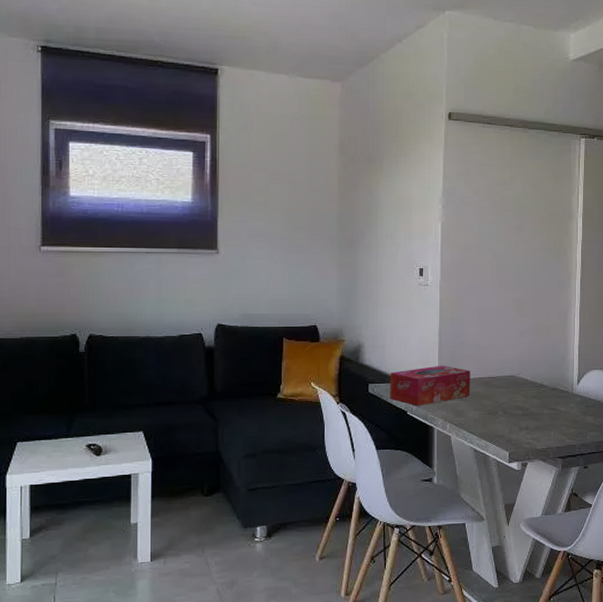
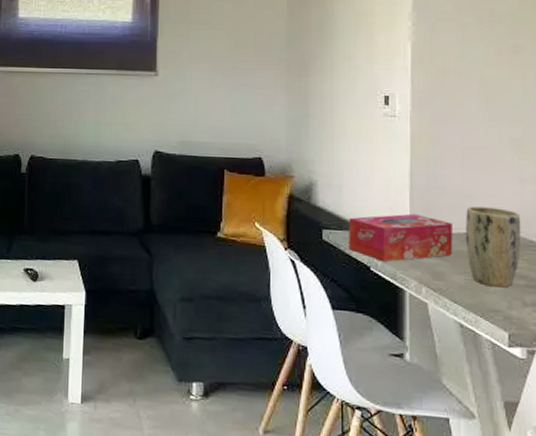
plant pot: none [479,355,520,418] -> present [465,206,521,288]

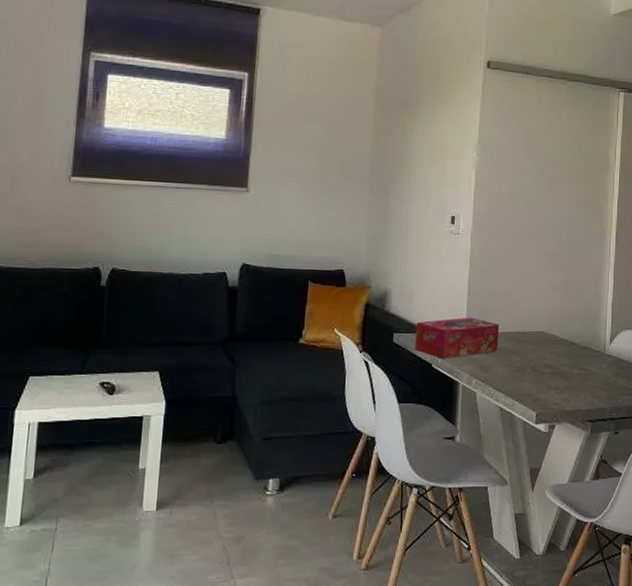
plant pot: present [465,206,521,288] -> none [508,309,551,376]

